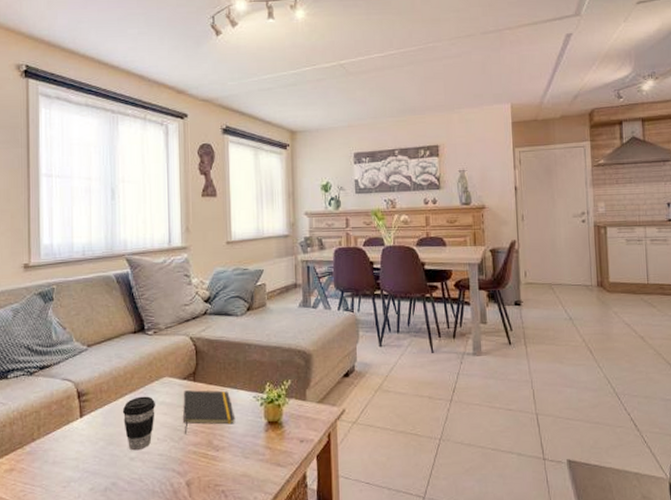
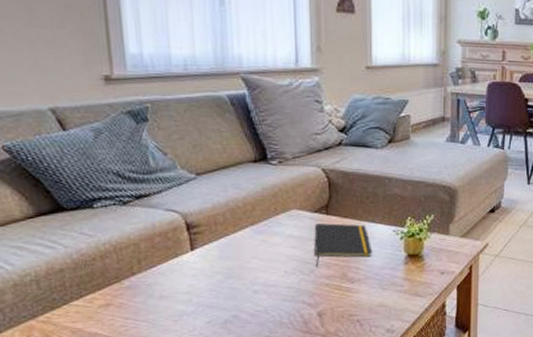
coffee cup: present [122,396,156,451] -> none [242,229,283,284]

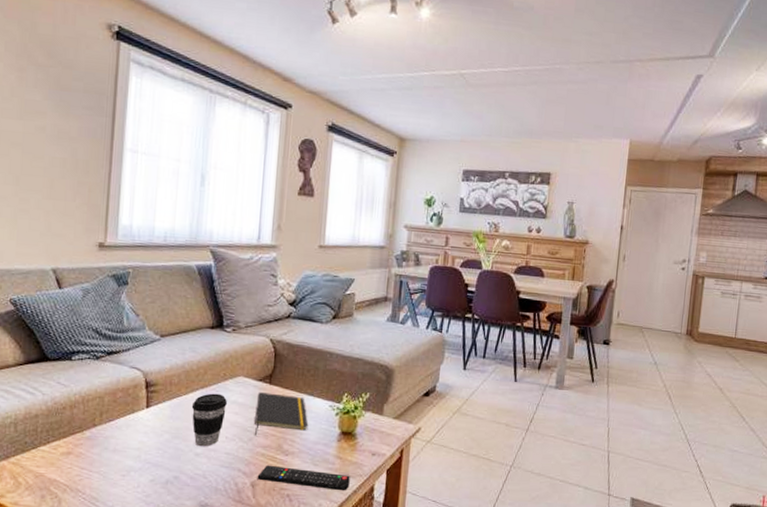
coffee cup: none [242,229,283,284] -> present [191,393,228,447]
remote control: none [323,293,420,311] -> present [257,465,350,491]

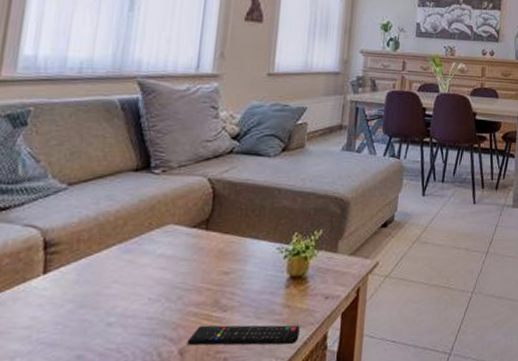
coffee cup: present [191,393,228,447] -> none [105,247,153,315]
notepad: present [254,392,309,436] -> none [186,240,252,293]

